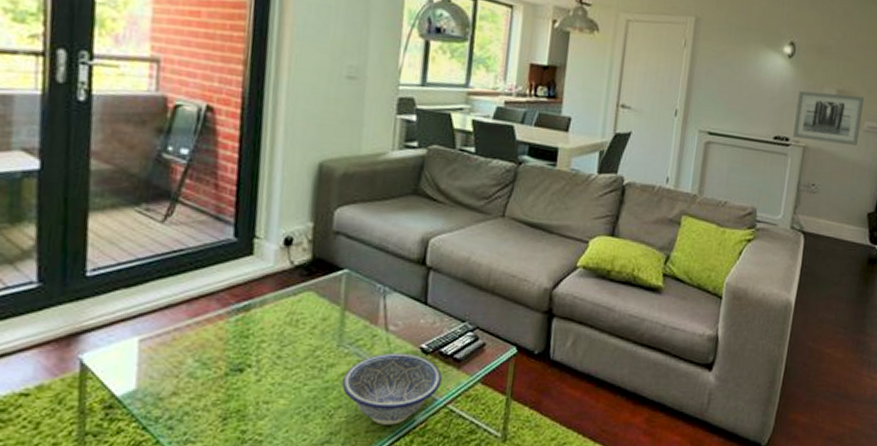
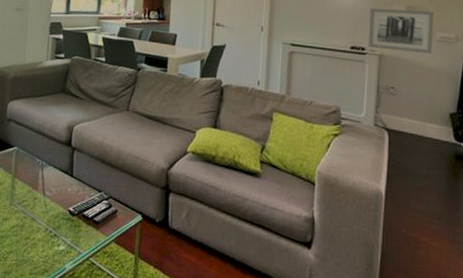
decorative bowl: present [342,353,442,425] -> none [13,212,85,271]

